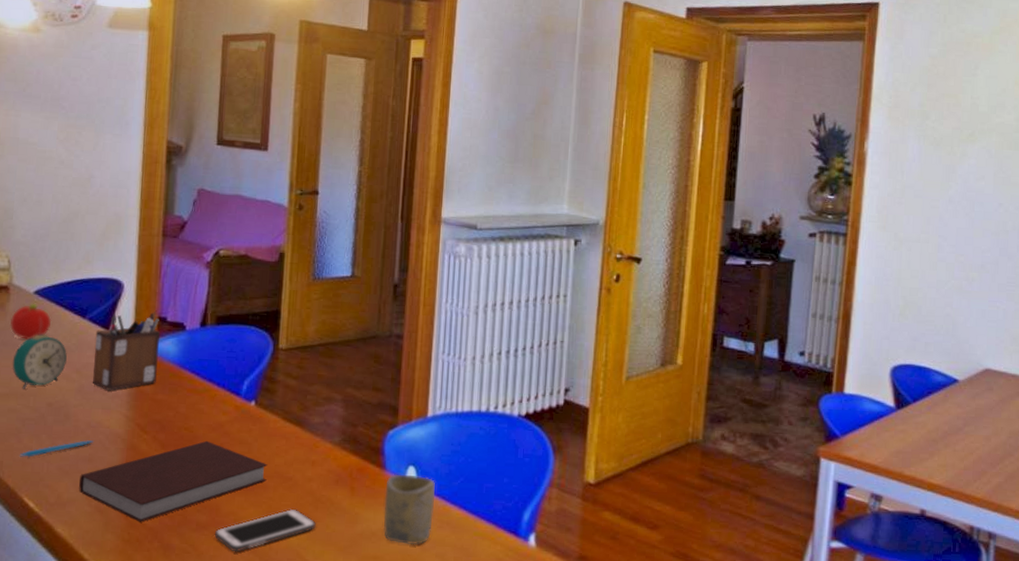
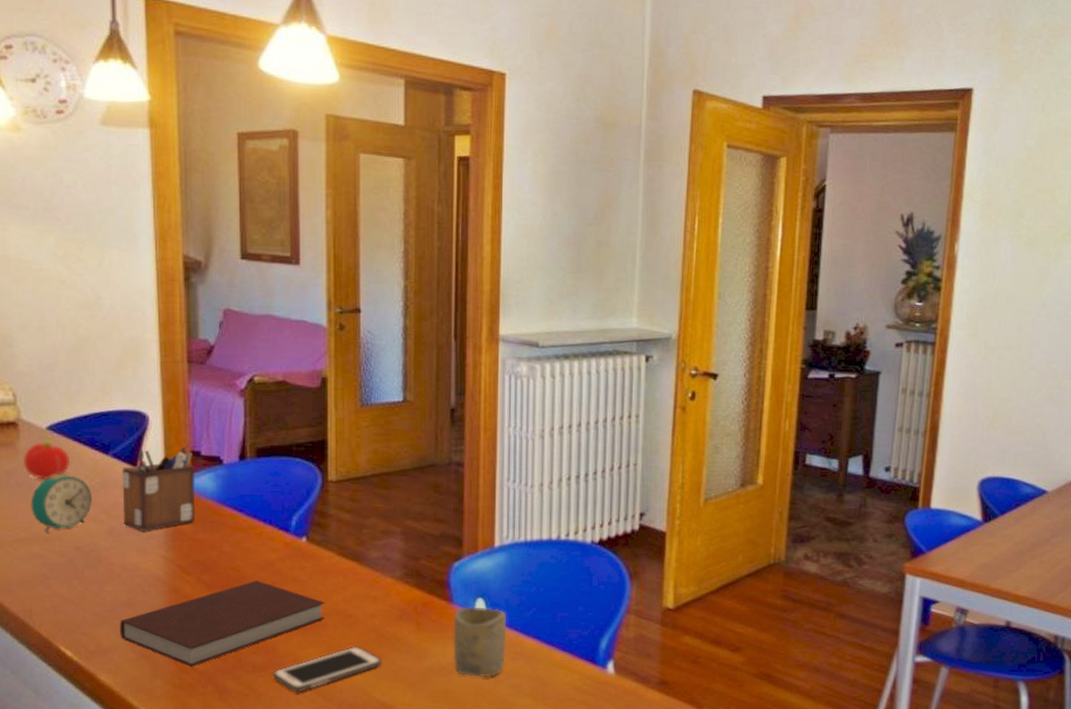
pen: present [19,440,94,457] -> none [49,584,132,605]

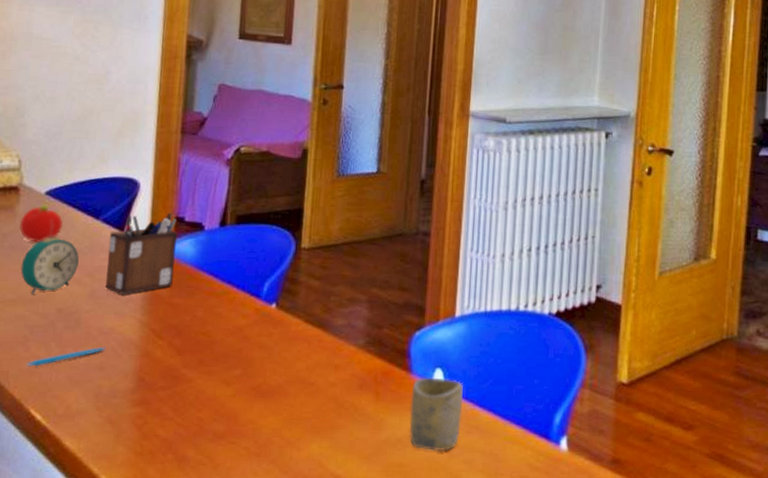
pen: none [49,584,132,605] -> present [26,347,106,367]
notebook: present [120,580,325,667] -> none [89,345,289,433]
cell phone: present [272,646,381,692] -> none [231,415,339,462]

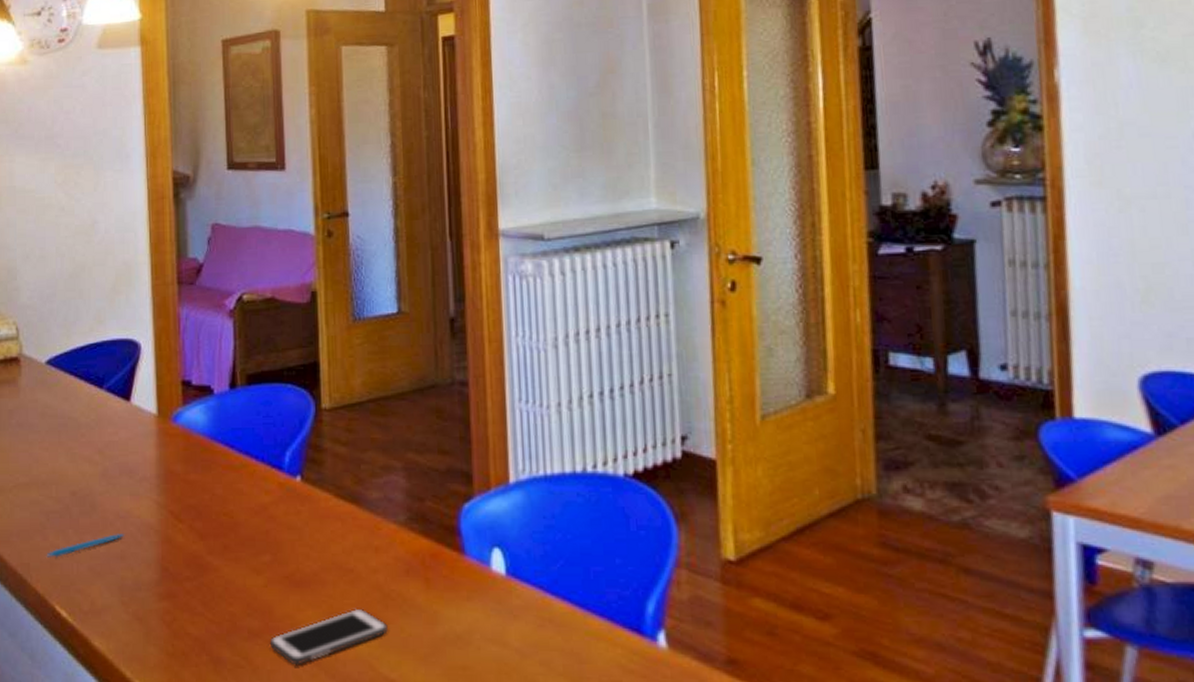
fruit: present [18,204,64,243] -> none [23,375,68,418]
alarm clock: present [20,236,79,295] -> none [30,410,87,477]
desk organizer: present [106,211,177,294] -> none [115,374,188,472]
cell phone: none [231,415,339,462] -> present [269,608,388,664]
cup: present [409,377,463,452] -> none [467,559,531,651]

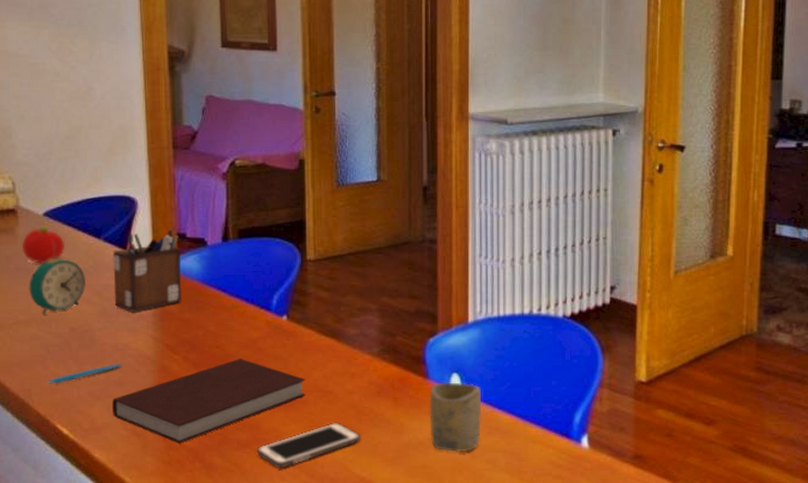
fruit: none [23,375,68,418] -> present [21,225,66,264]
alarm clock: none [30,410,87,477] -> present [29,257,85,315]
notebook: none [113,527,324,631] -> present [112,358,306,444]
desk organizer: none [115,374,188,472] -> present [113,228,182,312]
cup: none [467,559,531,651] -> present [429,382,482,453]

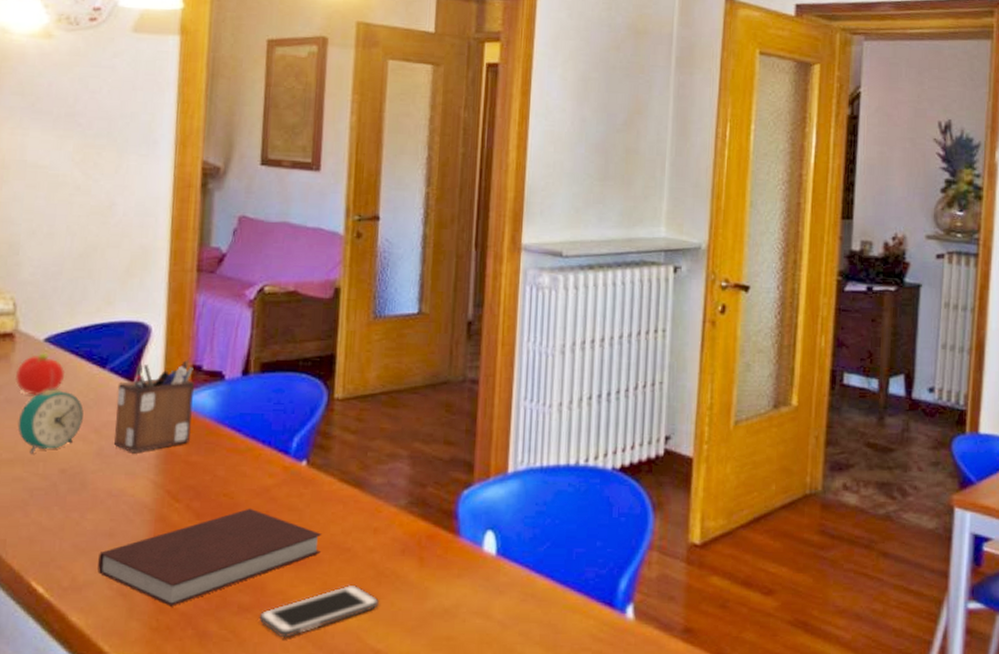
pen: present [47,364,123,384] -> none [26,512,116,534]
cup: present [429,382,482,453] -> none [457,540,517,623]

